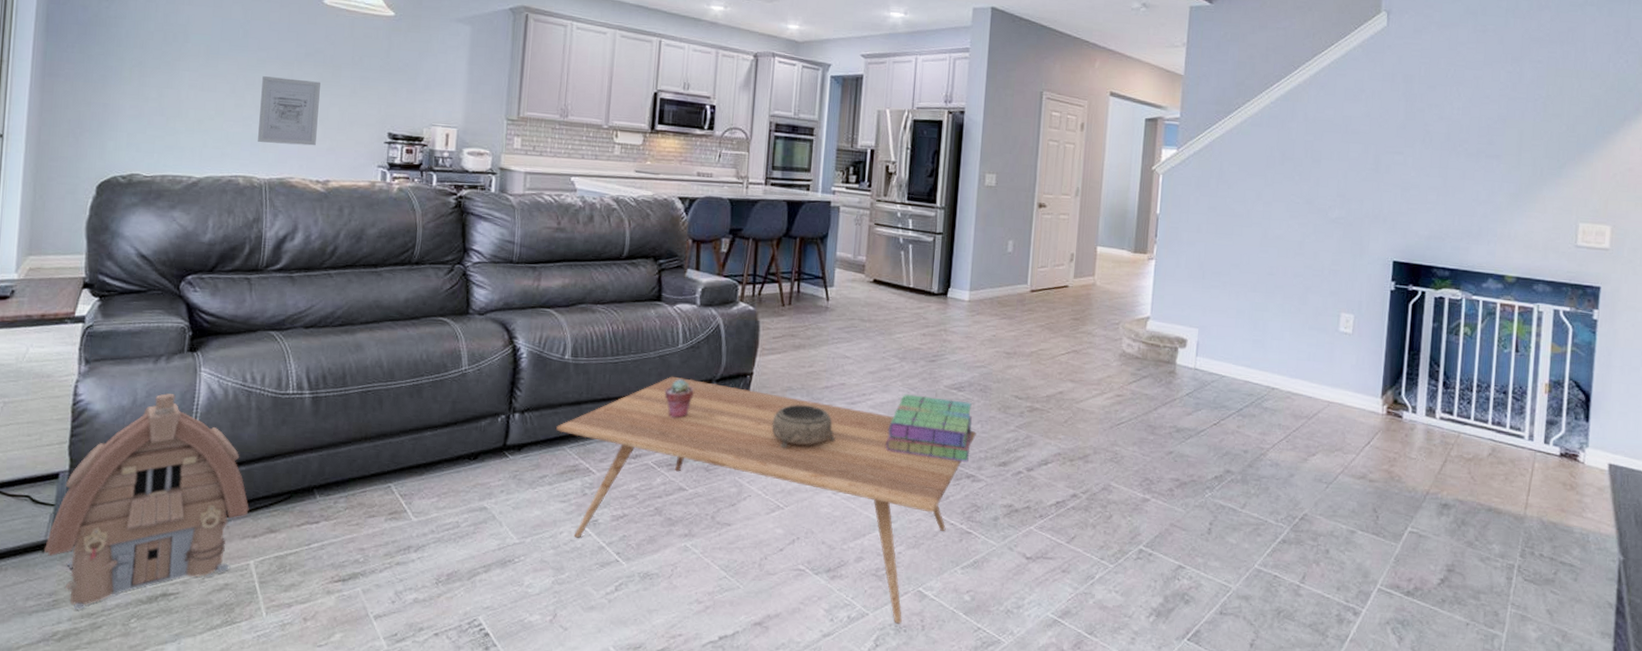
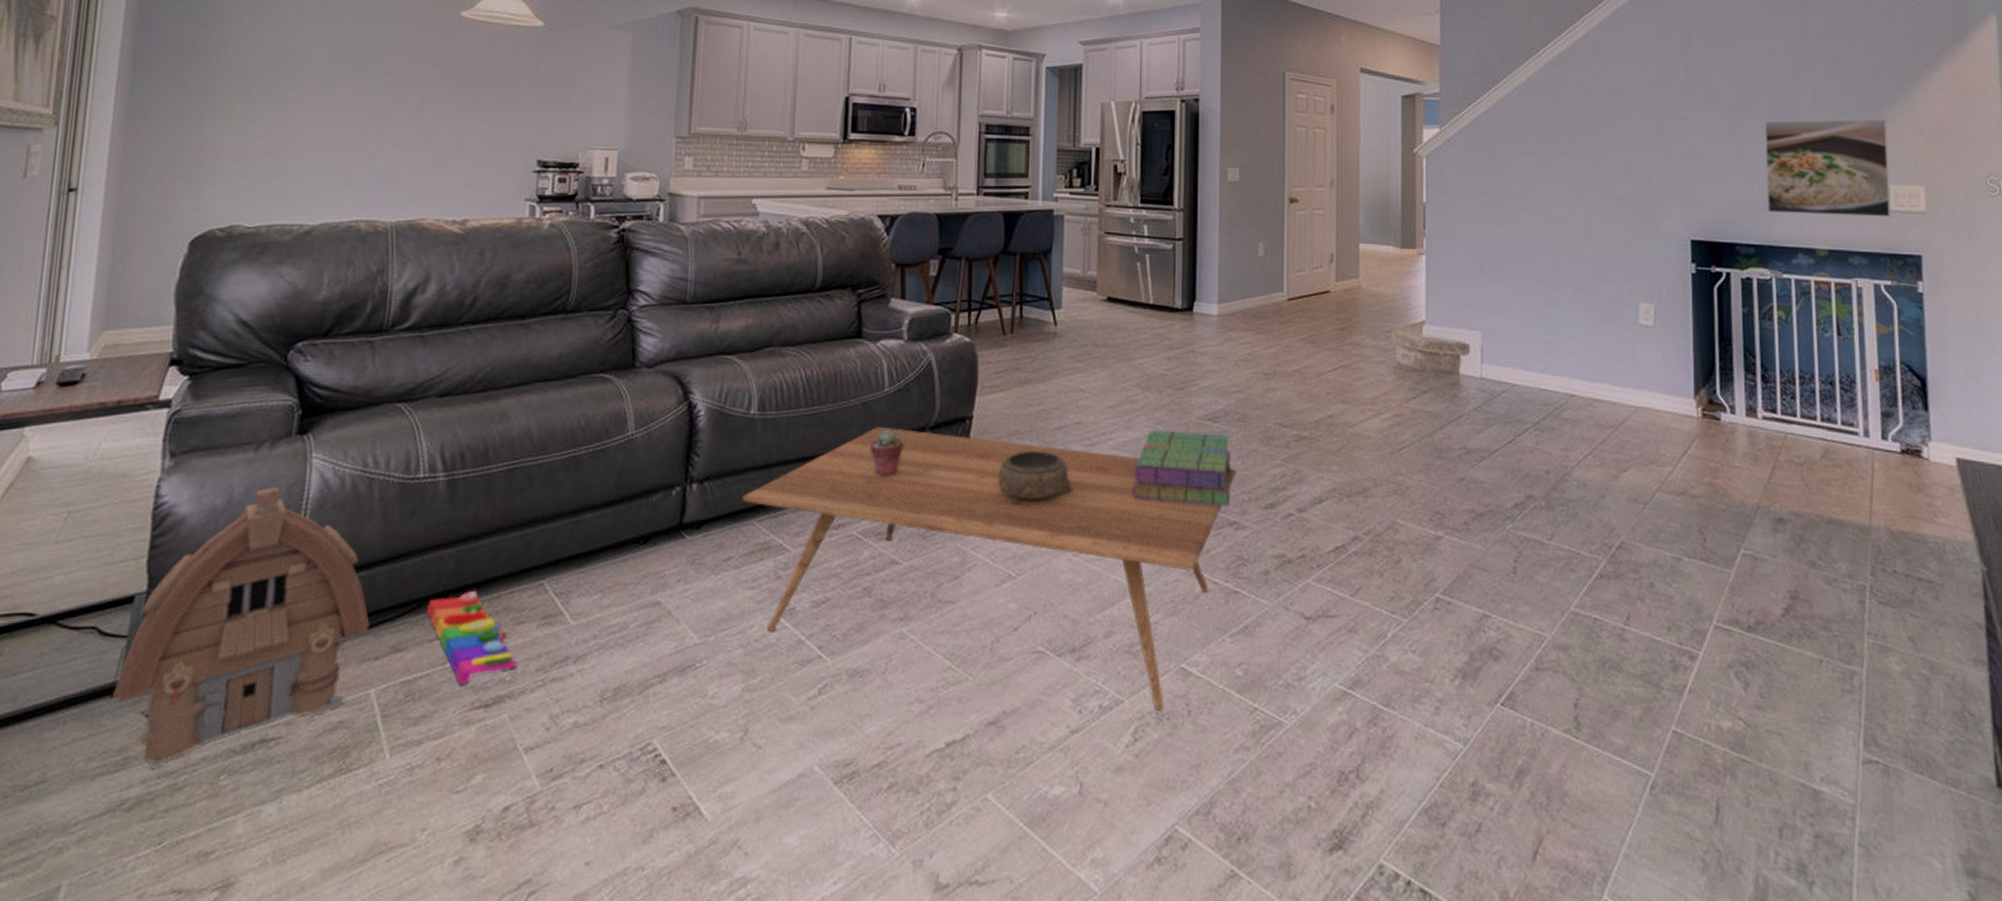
wall art: present [258,76,320,146] -> none [383,103,457,180]
knob puzzle: none [295,487,368,563] -> present [426,590,517,686]
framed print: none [1465,159,1584,252] -> present [1764,118,1891,217]

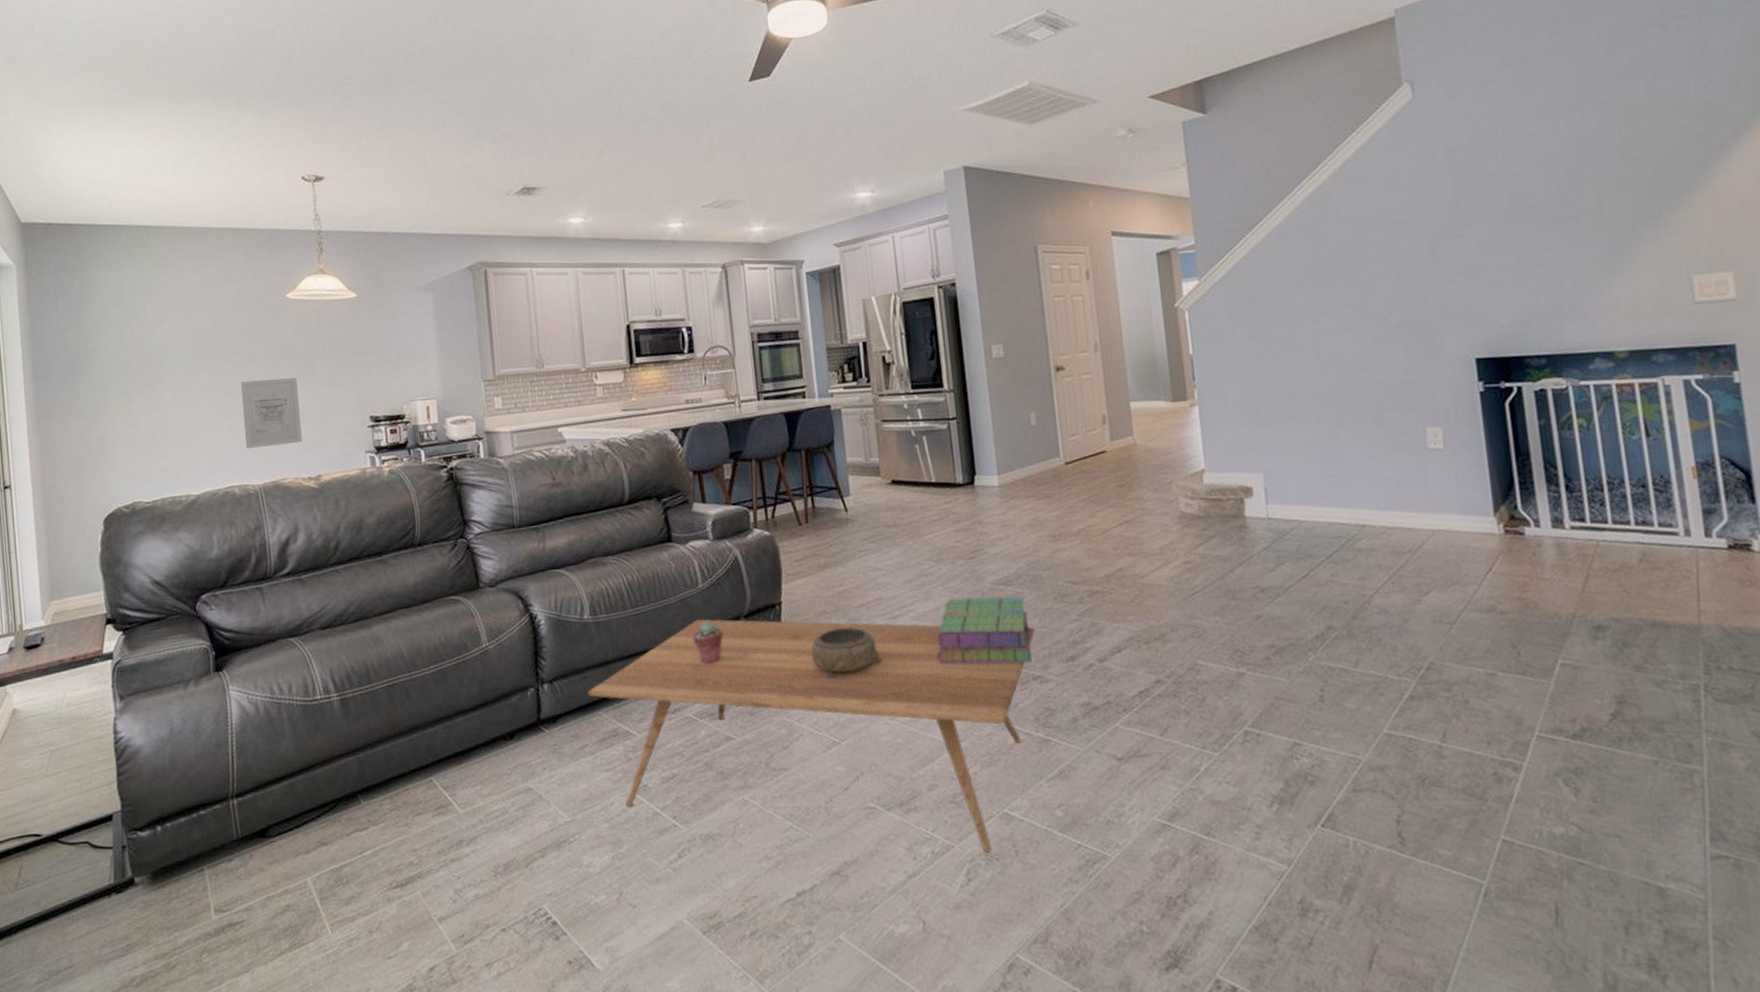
toy house: present [112,488,370,768] -> none [109,717,298,952]
wall art: none [383,103,457,180] -> present [241,377,302,448]
knob puzzle: present [426,590,517,686] -> none [340,789,421,870]
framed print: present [1764,118,1891,217] -> none [1545,207,1697,320]

